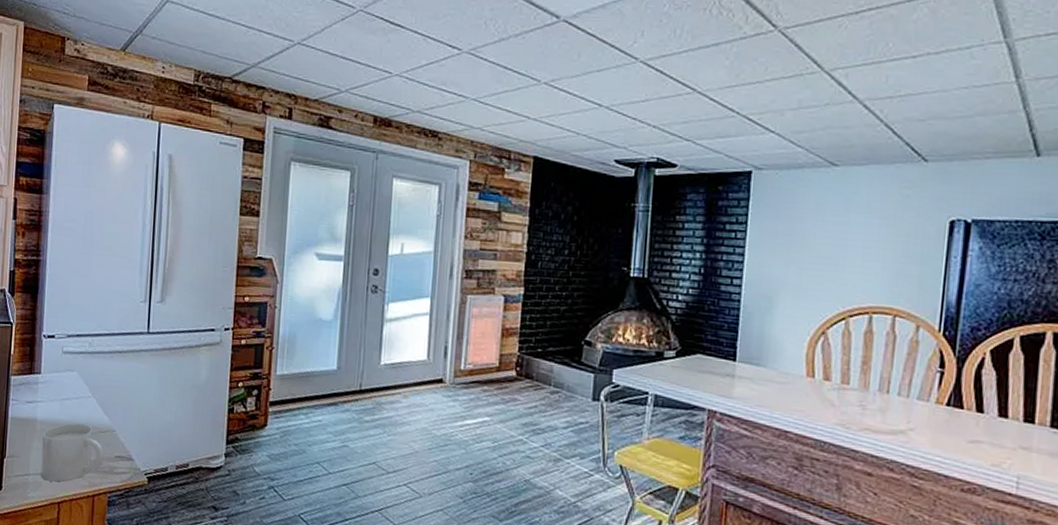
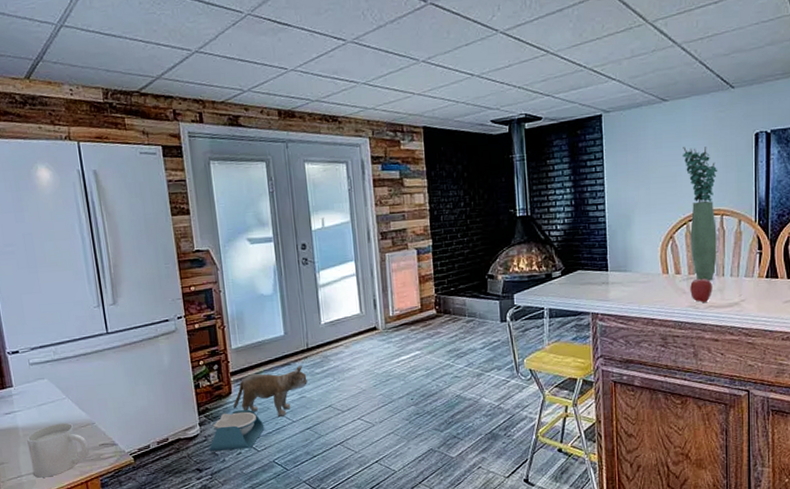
pet bowl: none [230,447,296,495] -> present [209,409,265,451]
cat: none [266,407,354,465] -> present [233,365,308,417]
fruit: none [840,388,872,424] -> present [690,275,713,303]
vase: none [847,224,896,396] -> present [682,147,718,280]

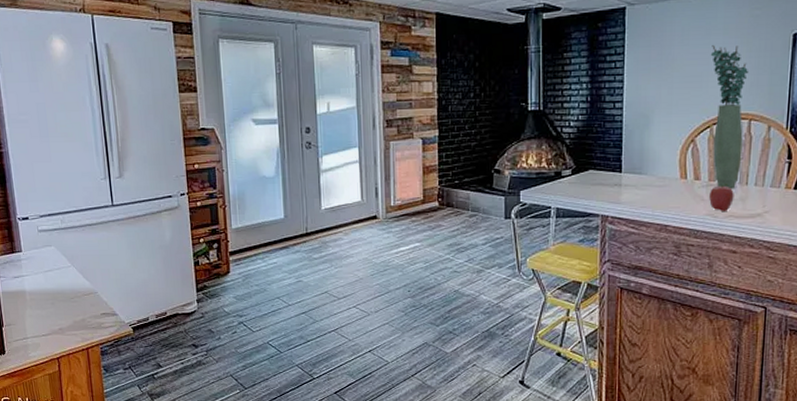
mug: present [27,422,90,478] -> none [33,290,92,341]
pet bowl: present [209,409,265,451] -> none [205,289,261,328]
cat: present [233,365,308,417] -> none [231,249,305,299]

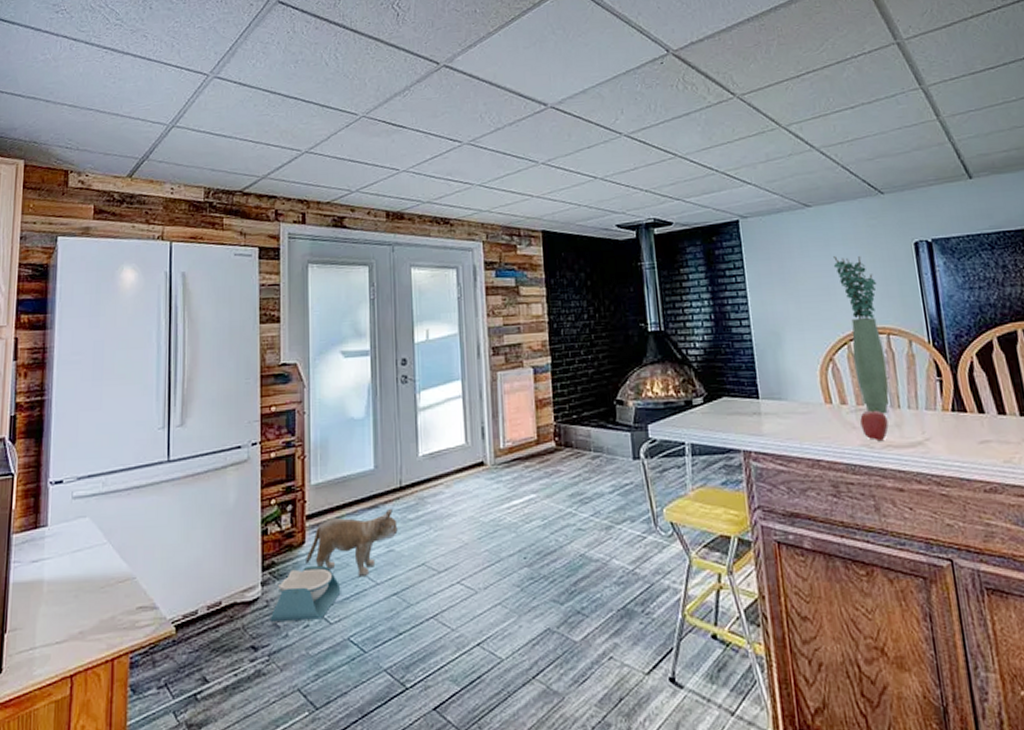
pet bowl: none [205,289,261,328] -> present [270,565,341,622]
cat: none [231,249,305,299] -> present [306,508,398,576]

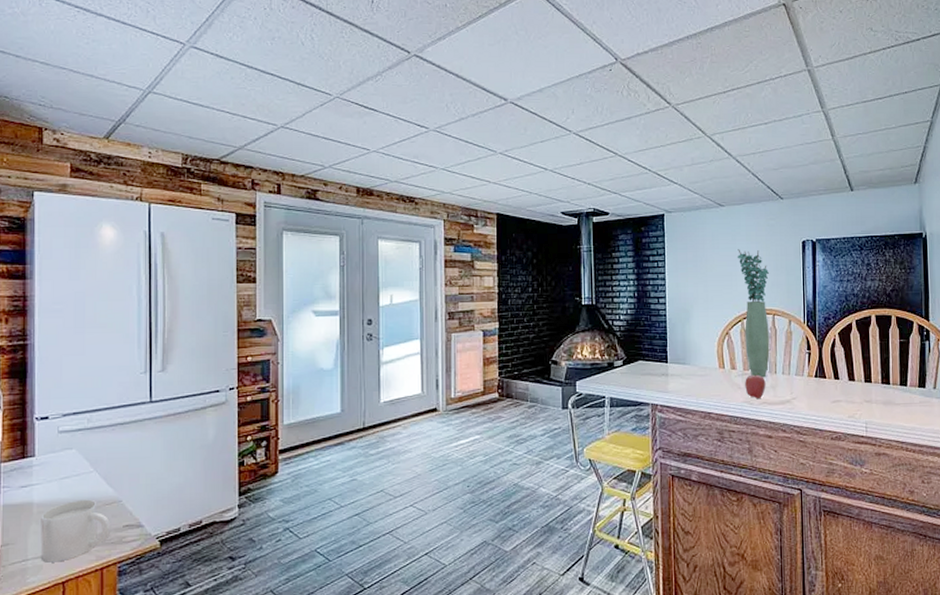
mug: none [49,576,124,652] -> present [40,499,111,563]
pet bowl: present [270,565,341,622] -> none [246,491,310,537]
cat: present [306,508,398,576] -> none [278,445,360,500]

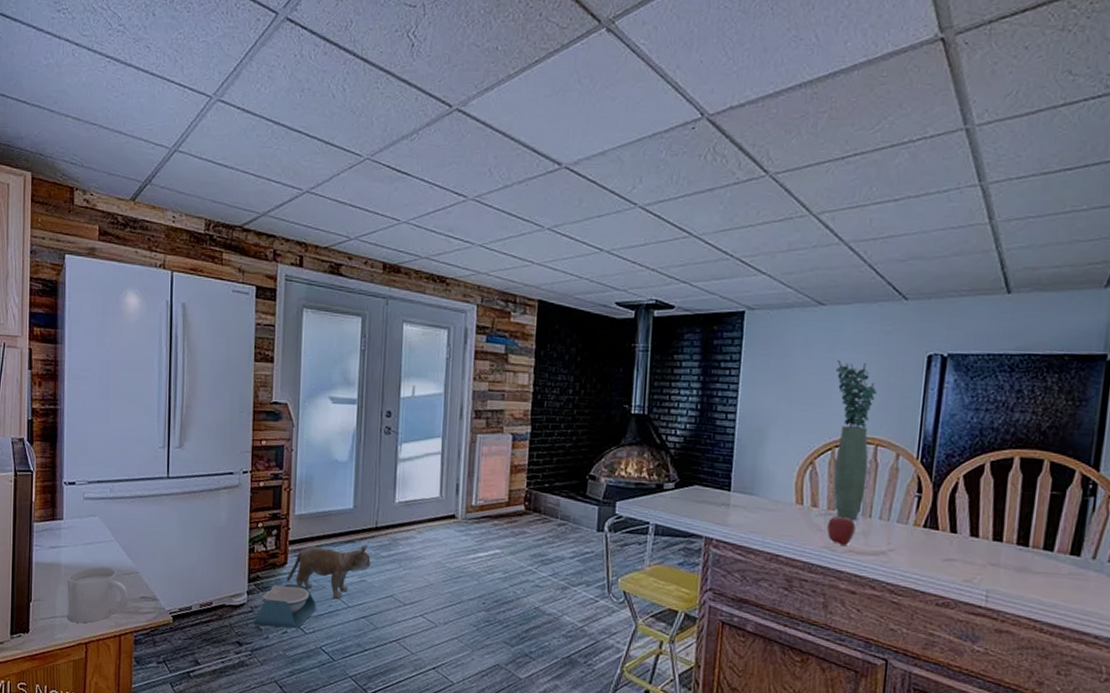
pet bowl: none [246,491,310,537] -> present [253,584,317,629]
cat: none [278,445,360,500] -> present [287,544,371,599]

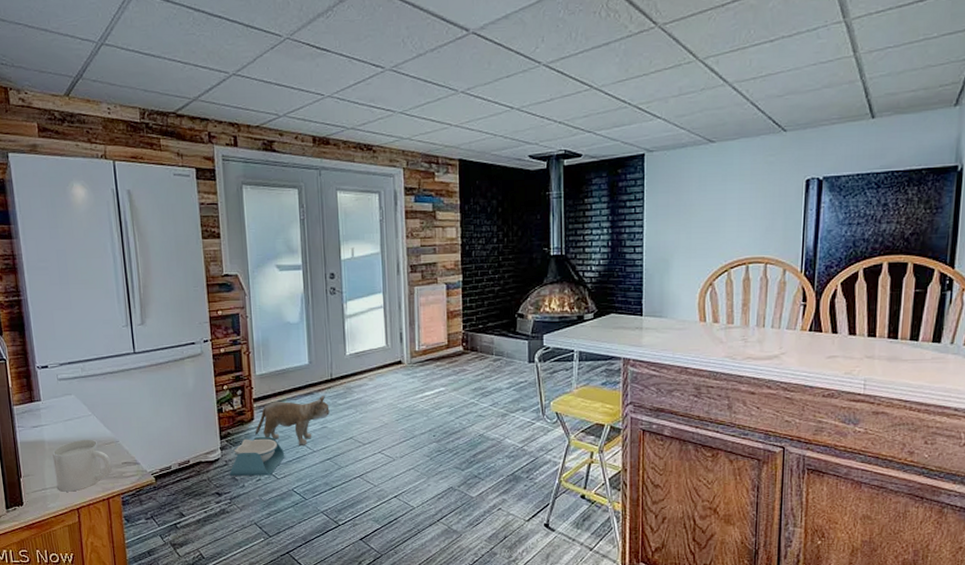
fruit: present [827,513,856,546] -> none [728,325,752,354]
vase: present [833,360,878,520] -> none [726,191,765,330]

